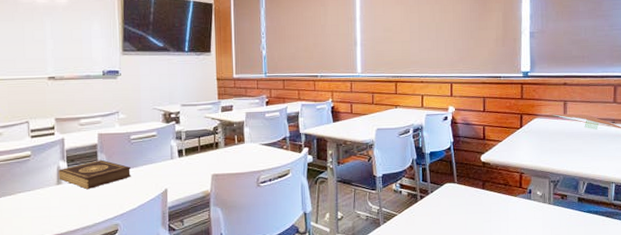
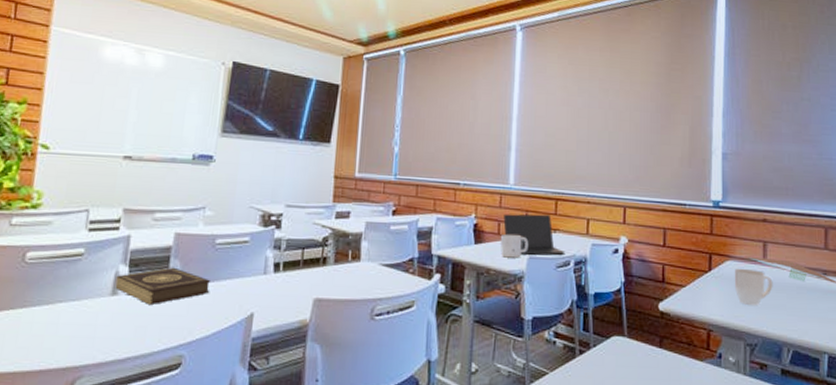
mug: none [353,112,376,131] -> present [500,234,529,258]
laptop: none [354,94,406,127] -> present [503,214,566,255]
mug: none [540,123,572,152] -> present [734,268,773,307]

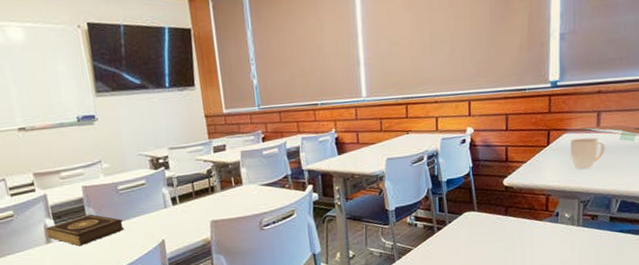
mug: present [500,234,529,258] -> none [359,140,386,163]
laptop: present [503,214,566,255] -> none [360,119,419,157]

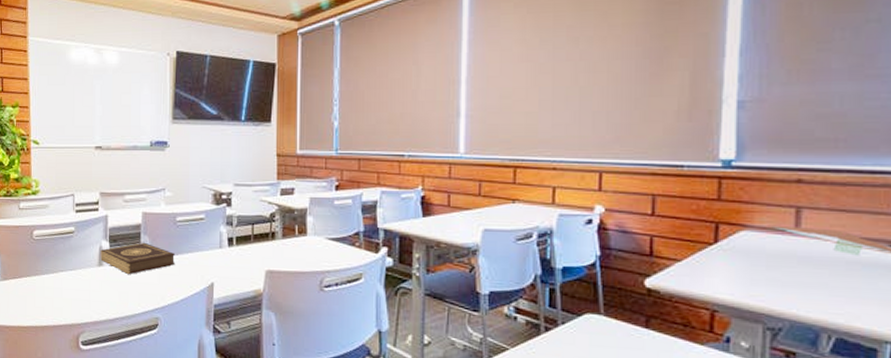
mug: present [570,138,605,170] -> none [750,239,809,285]

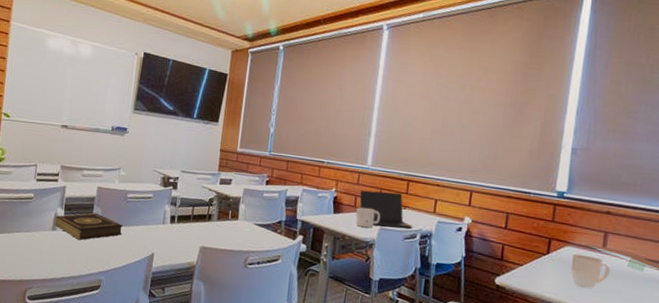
mug: none [450,205,483,231] -> present [355,207,381,228]
laptop: none [454,183,527,227] -> present [359,190,413,229]
mug: none [750,239,809,285] -> present [570,253,610,290]

